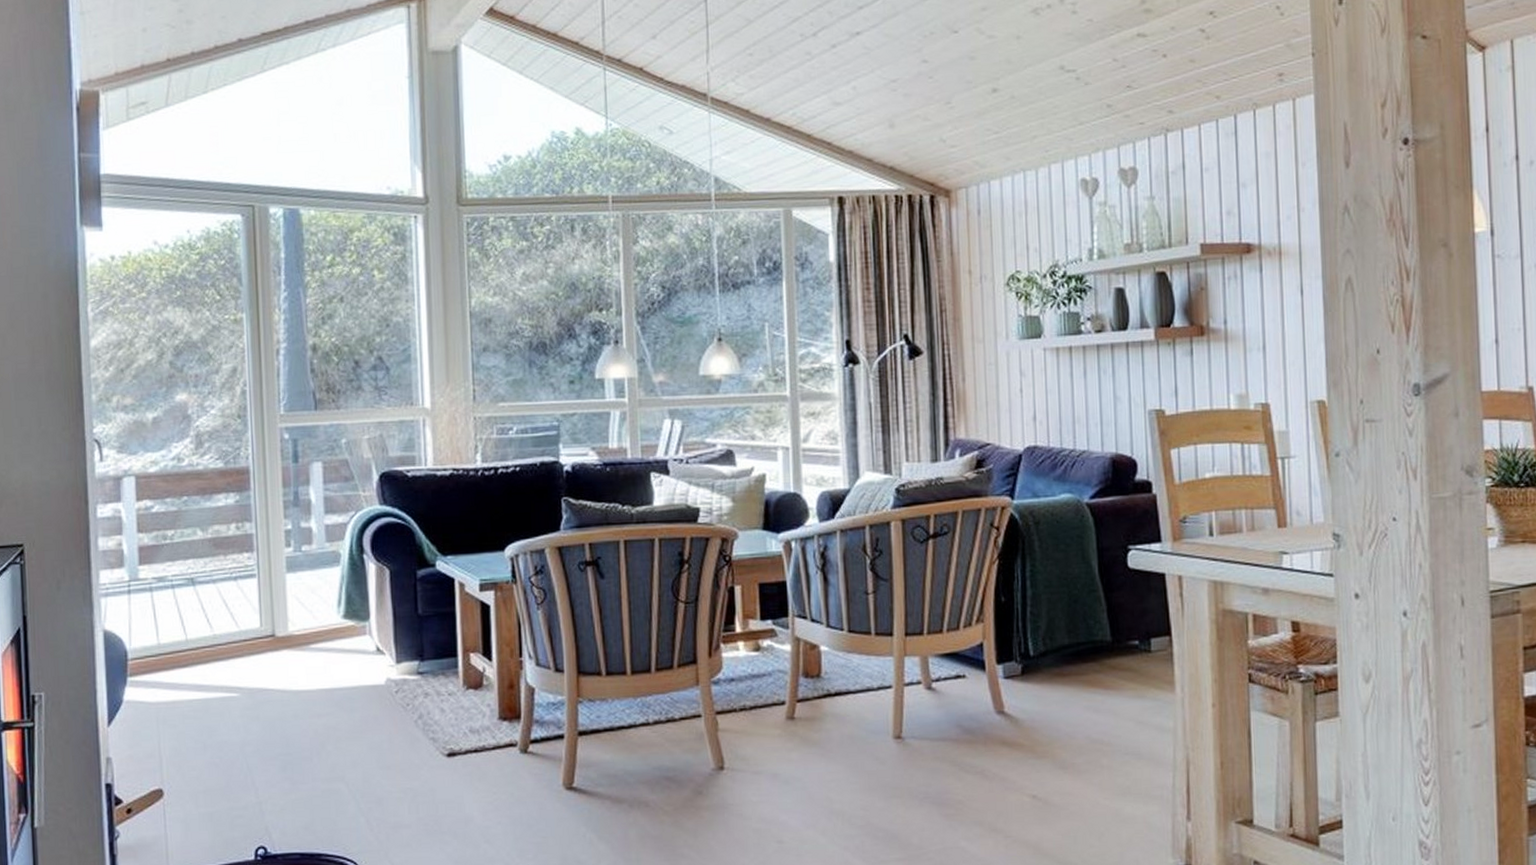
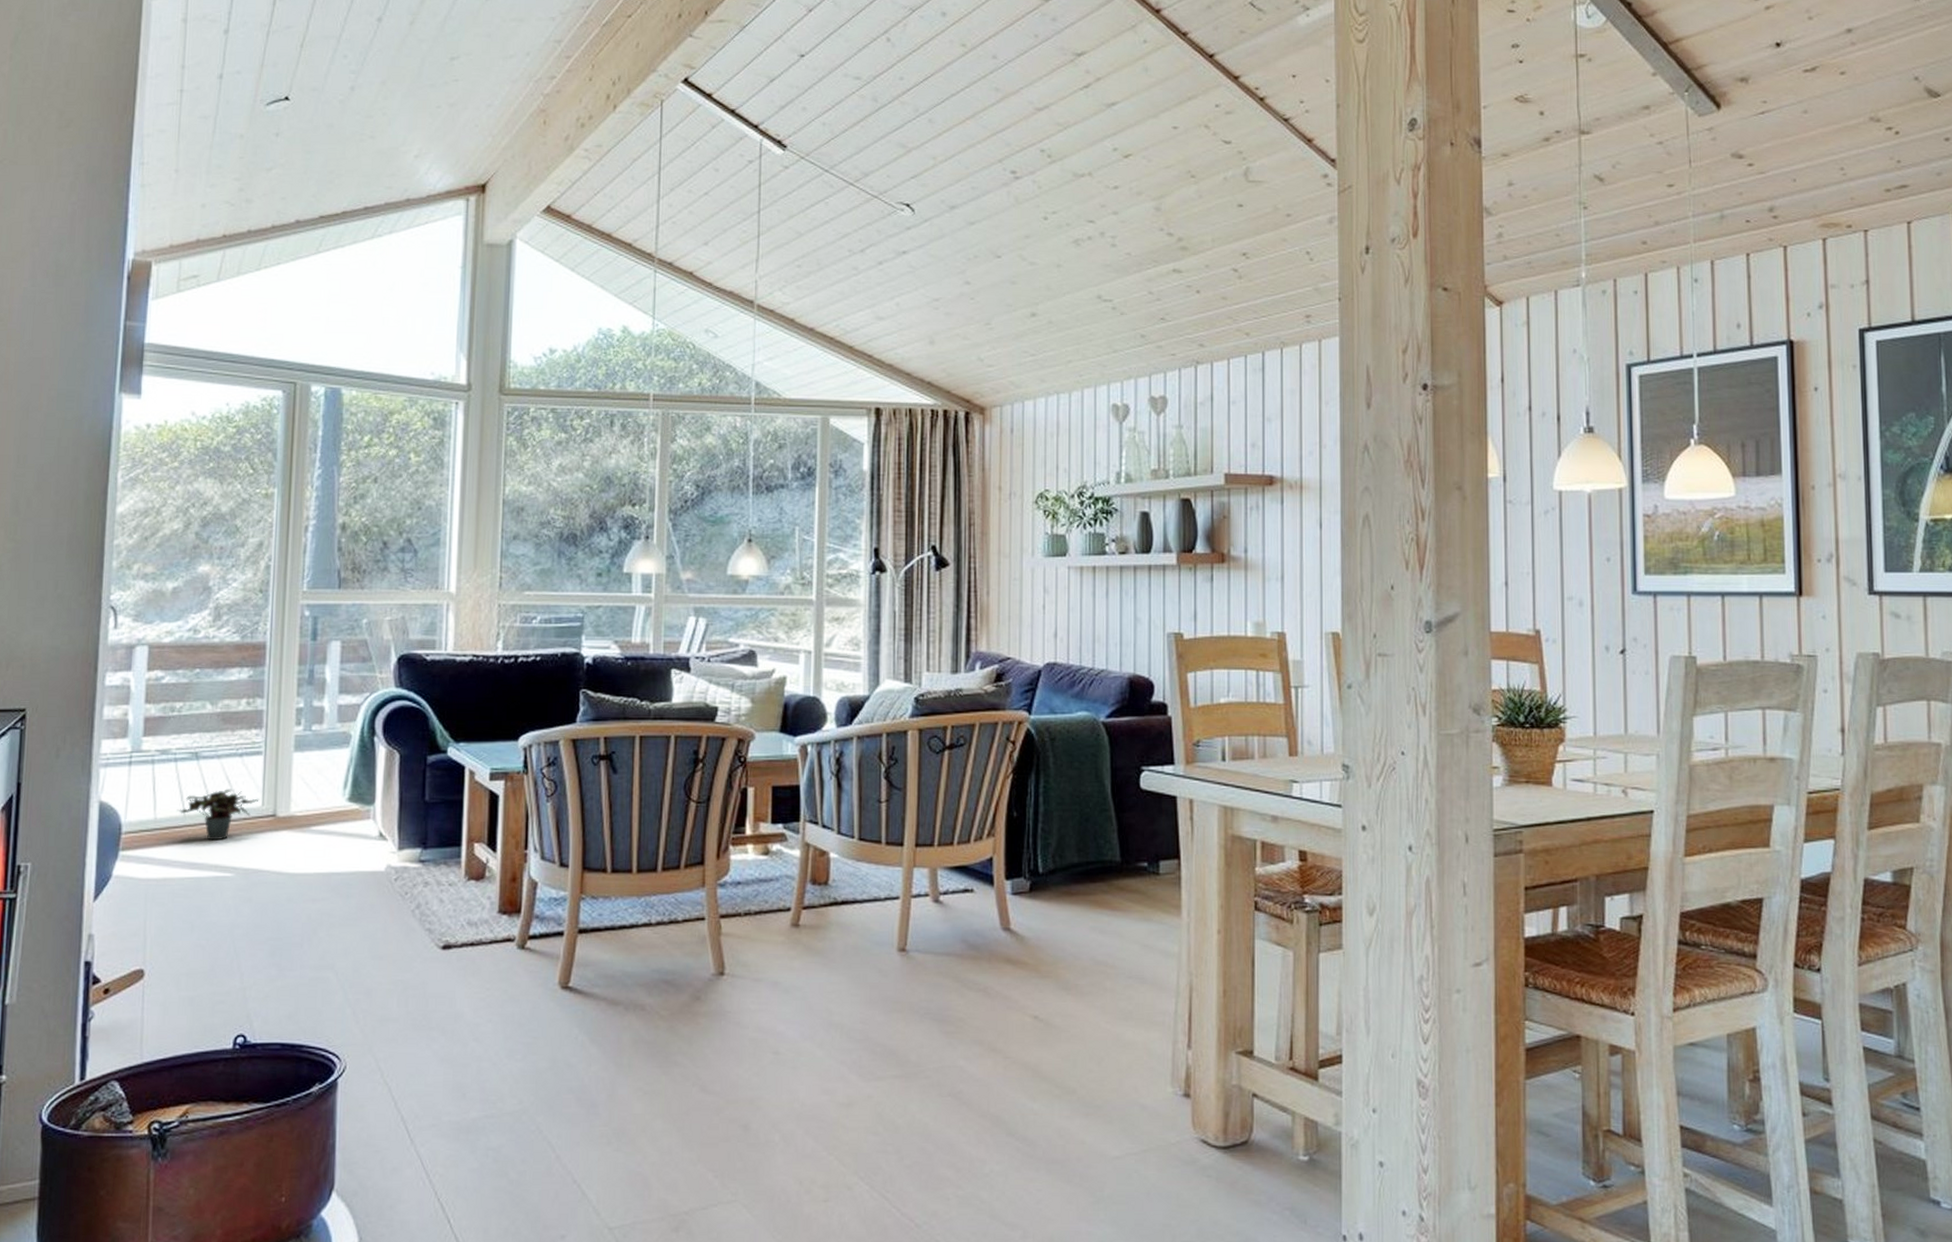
potted plant: none [178,612,257,663] -> present [176,789,259,841]

